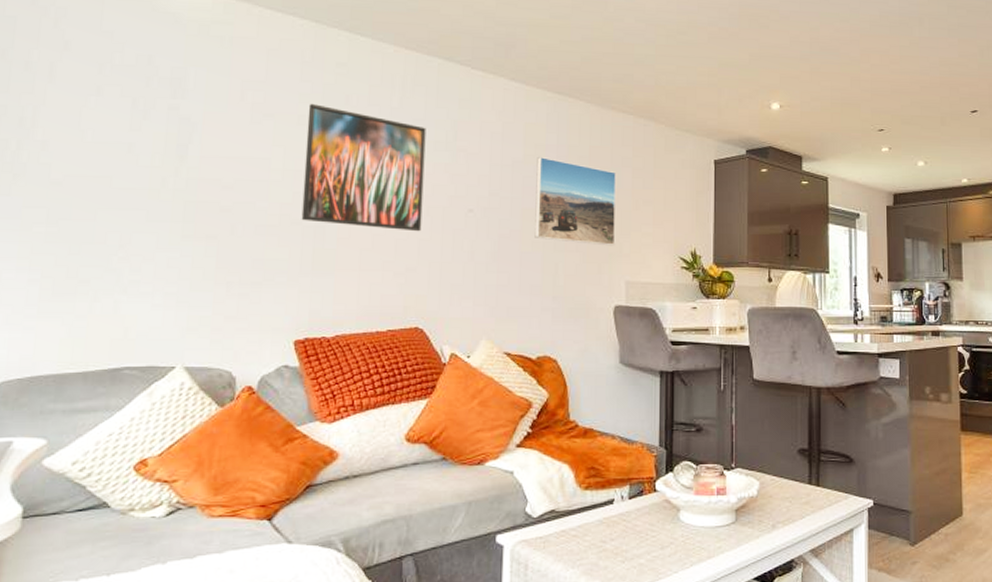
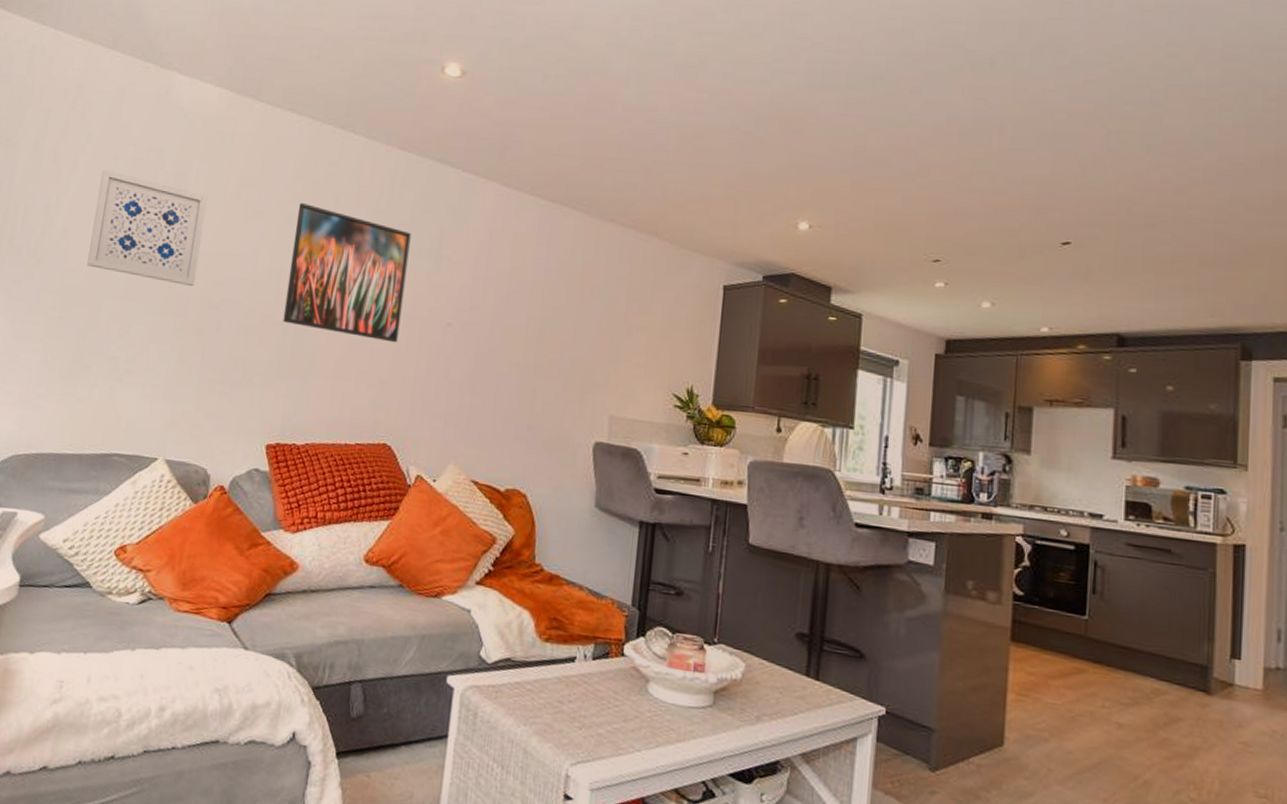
wall art: none [75,77,209,191] -> present [87,169,207,286]
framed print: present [534,156,616,246] -> none [514,270,609,375]

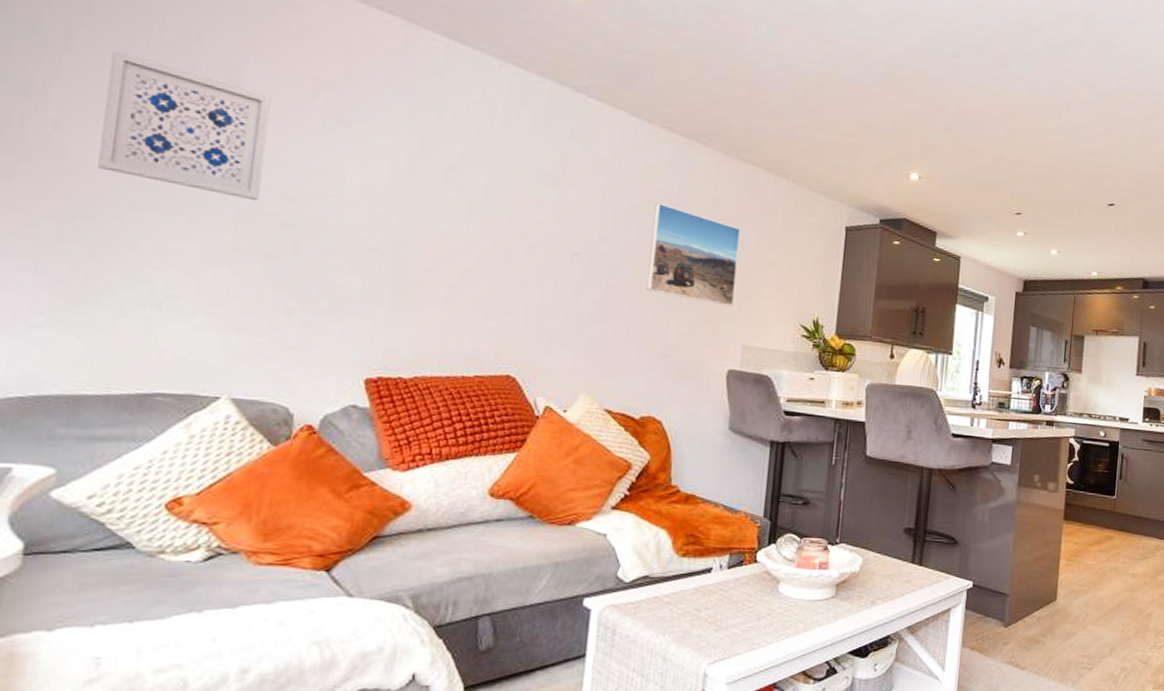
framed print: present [282,203,411,343] -> none [379,115,532,272]
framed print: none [514,270,609,375] -> present [646,202,740,307]

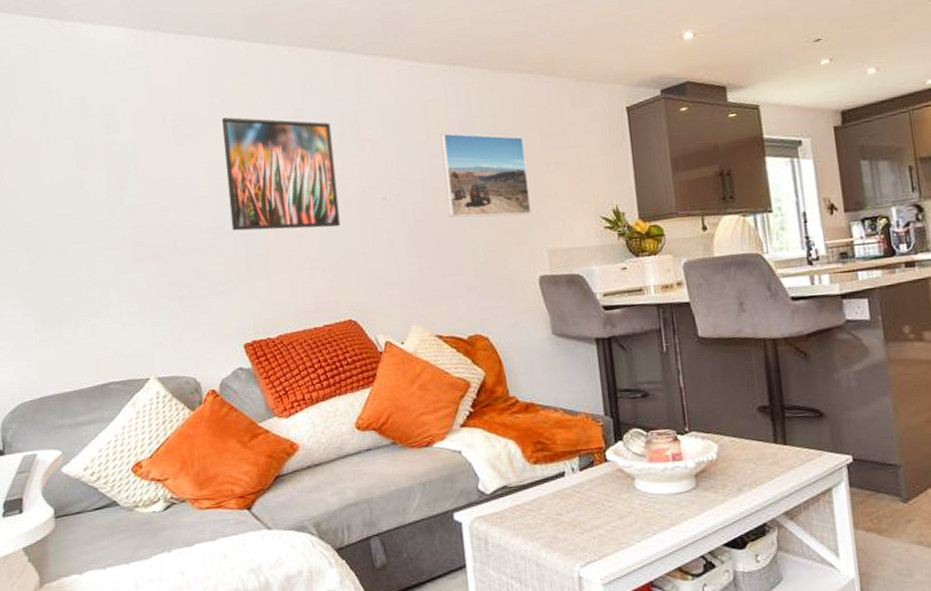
wall art: present [98,49,271,200] -> none [35,127,144,220]
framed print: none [379,115,532,272] -> present [221,117,341,231]

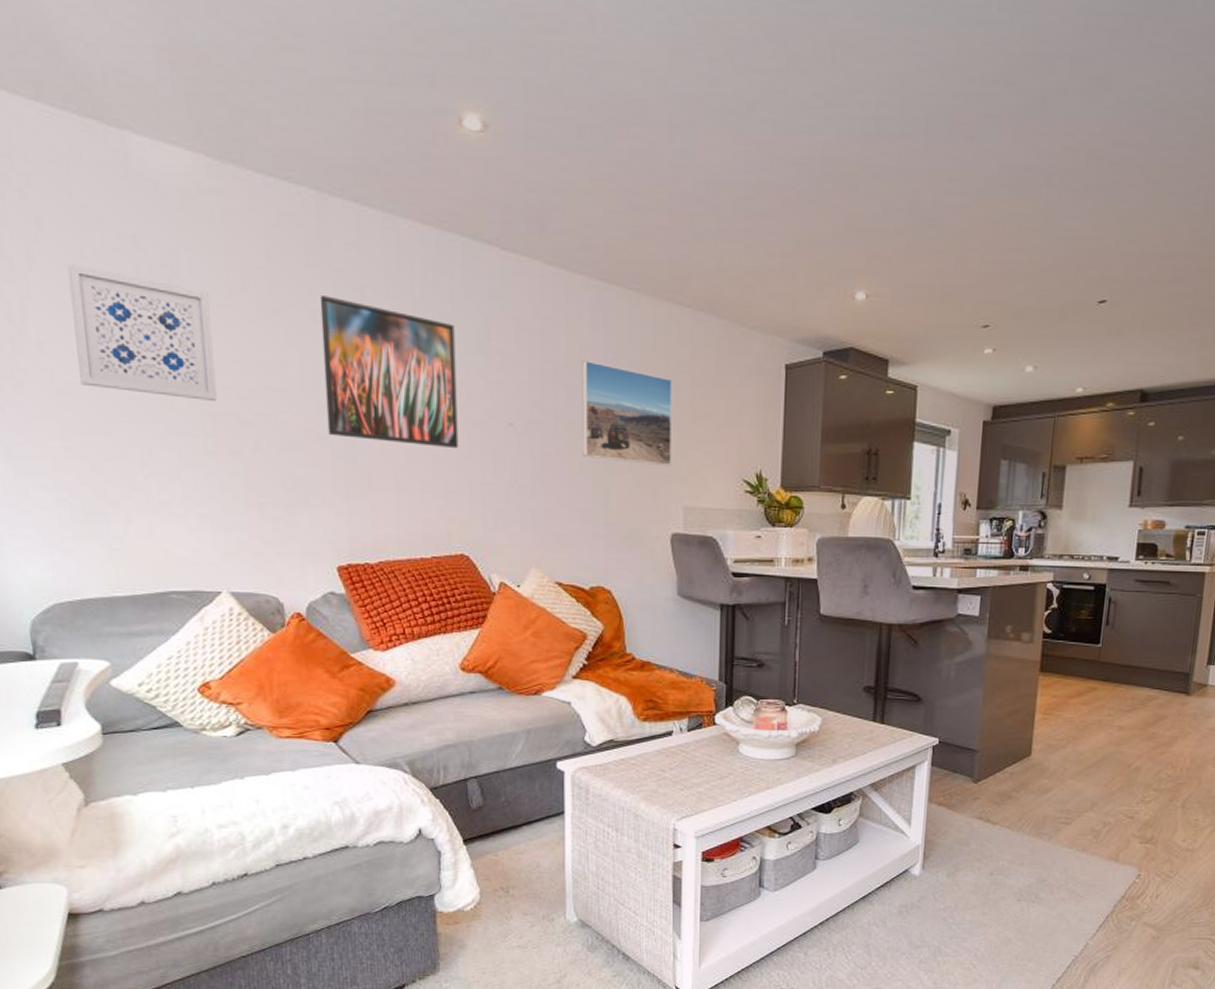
wall art: none [35,127,144,220] -> present [67,263,217,401]

